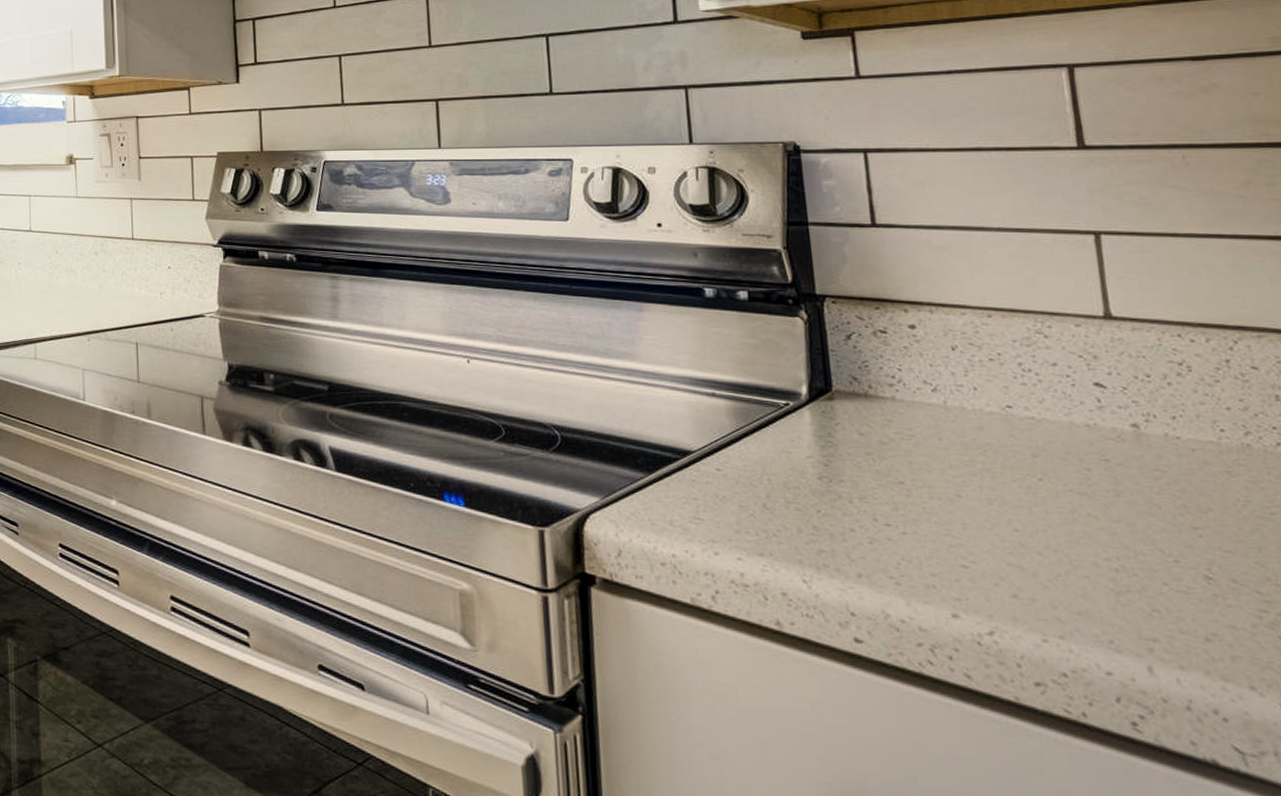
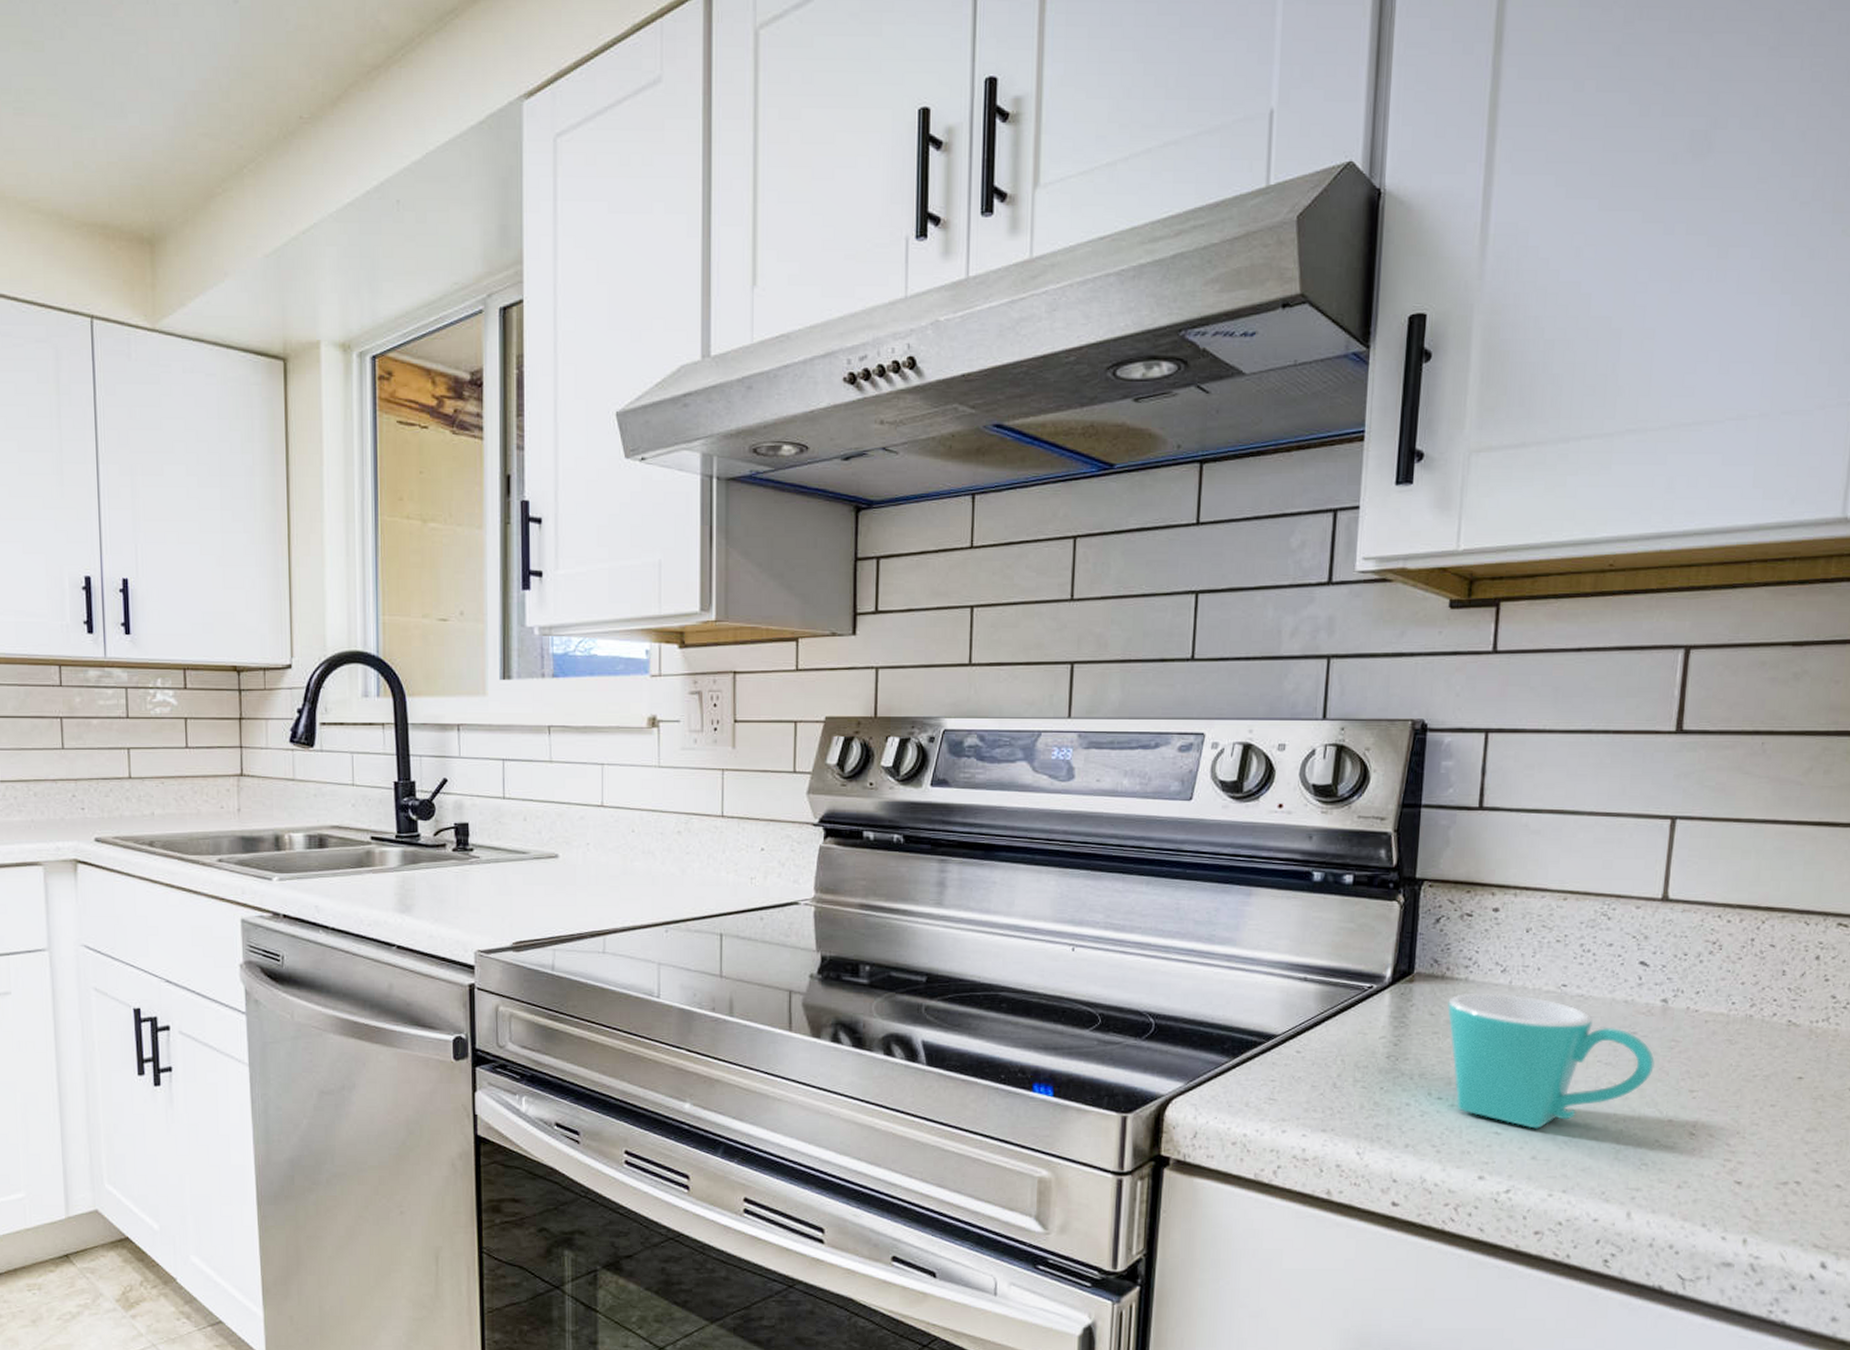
mug: none [877,412,1141,564] -> present [1447,992,1655,1129]

